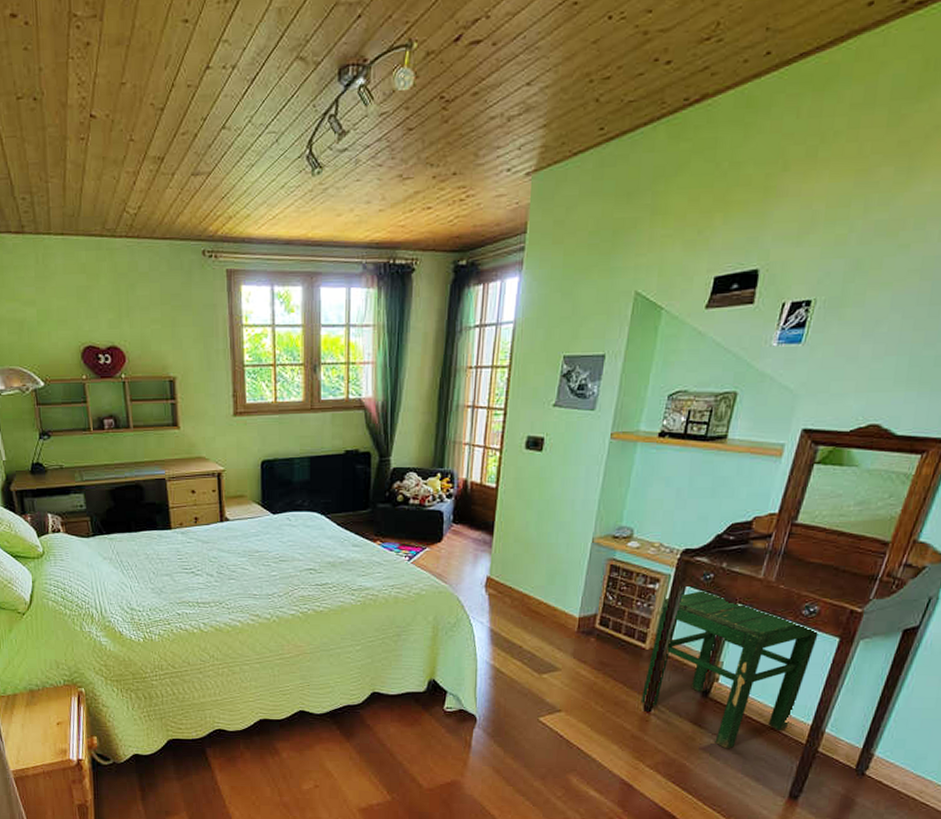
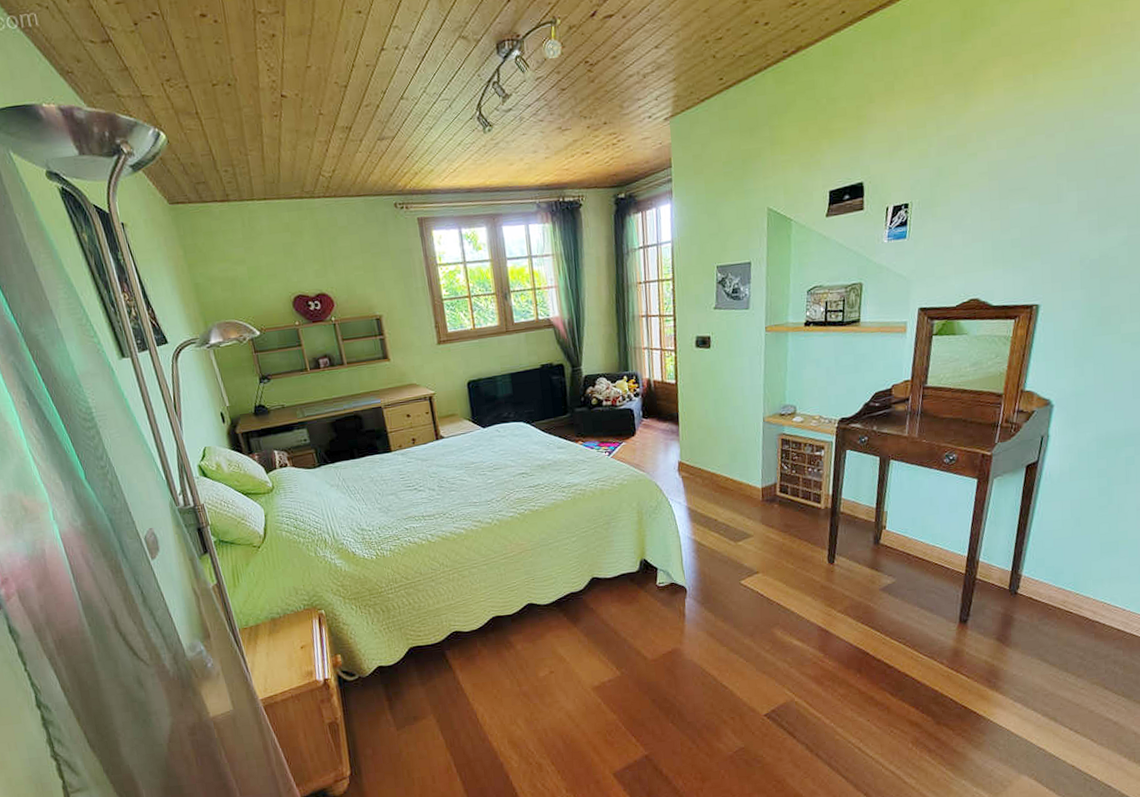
stool: present [640,589,820,749] -> none [824,451,961,587]

